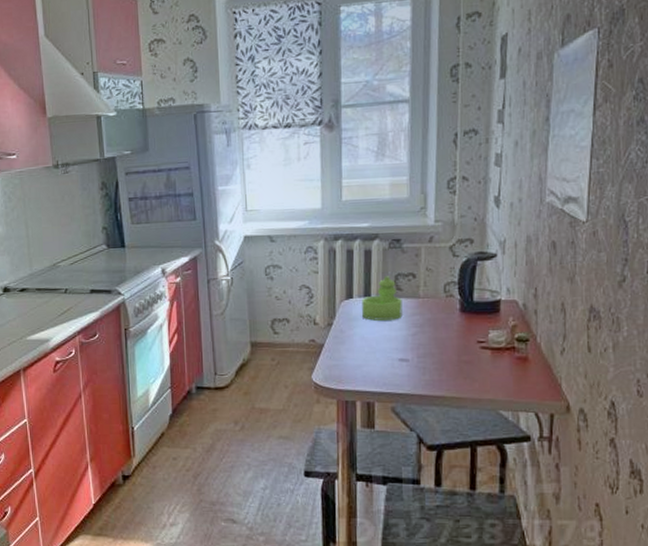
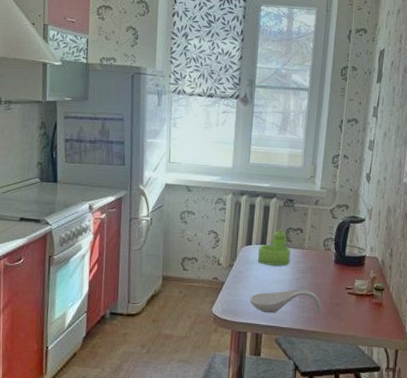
spoon rest: none [356,346,448,378] -> present [250,288,322,314]

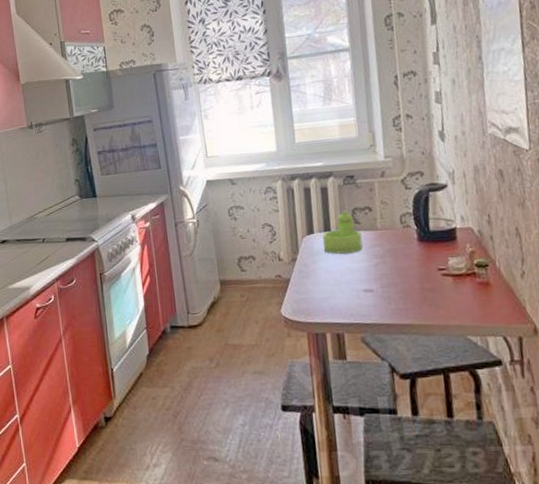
spoon rest: present [250,288,322,314] -> none [322,276,413,309]

